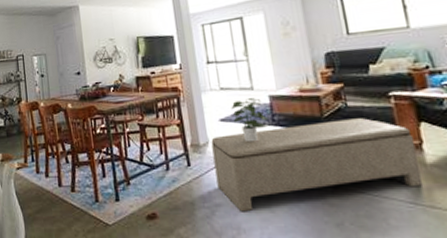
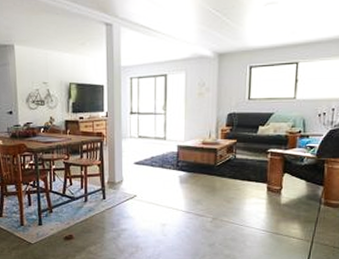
bench: present [211,118,423,212] -> none [125,168,277,235]
potted plant: present [231,98,269,143] -> none [145,147,175,182]

